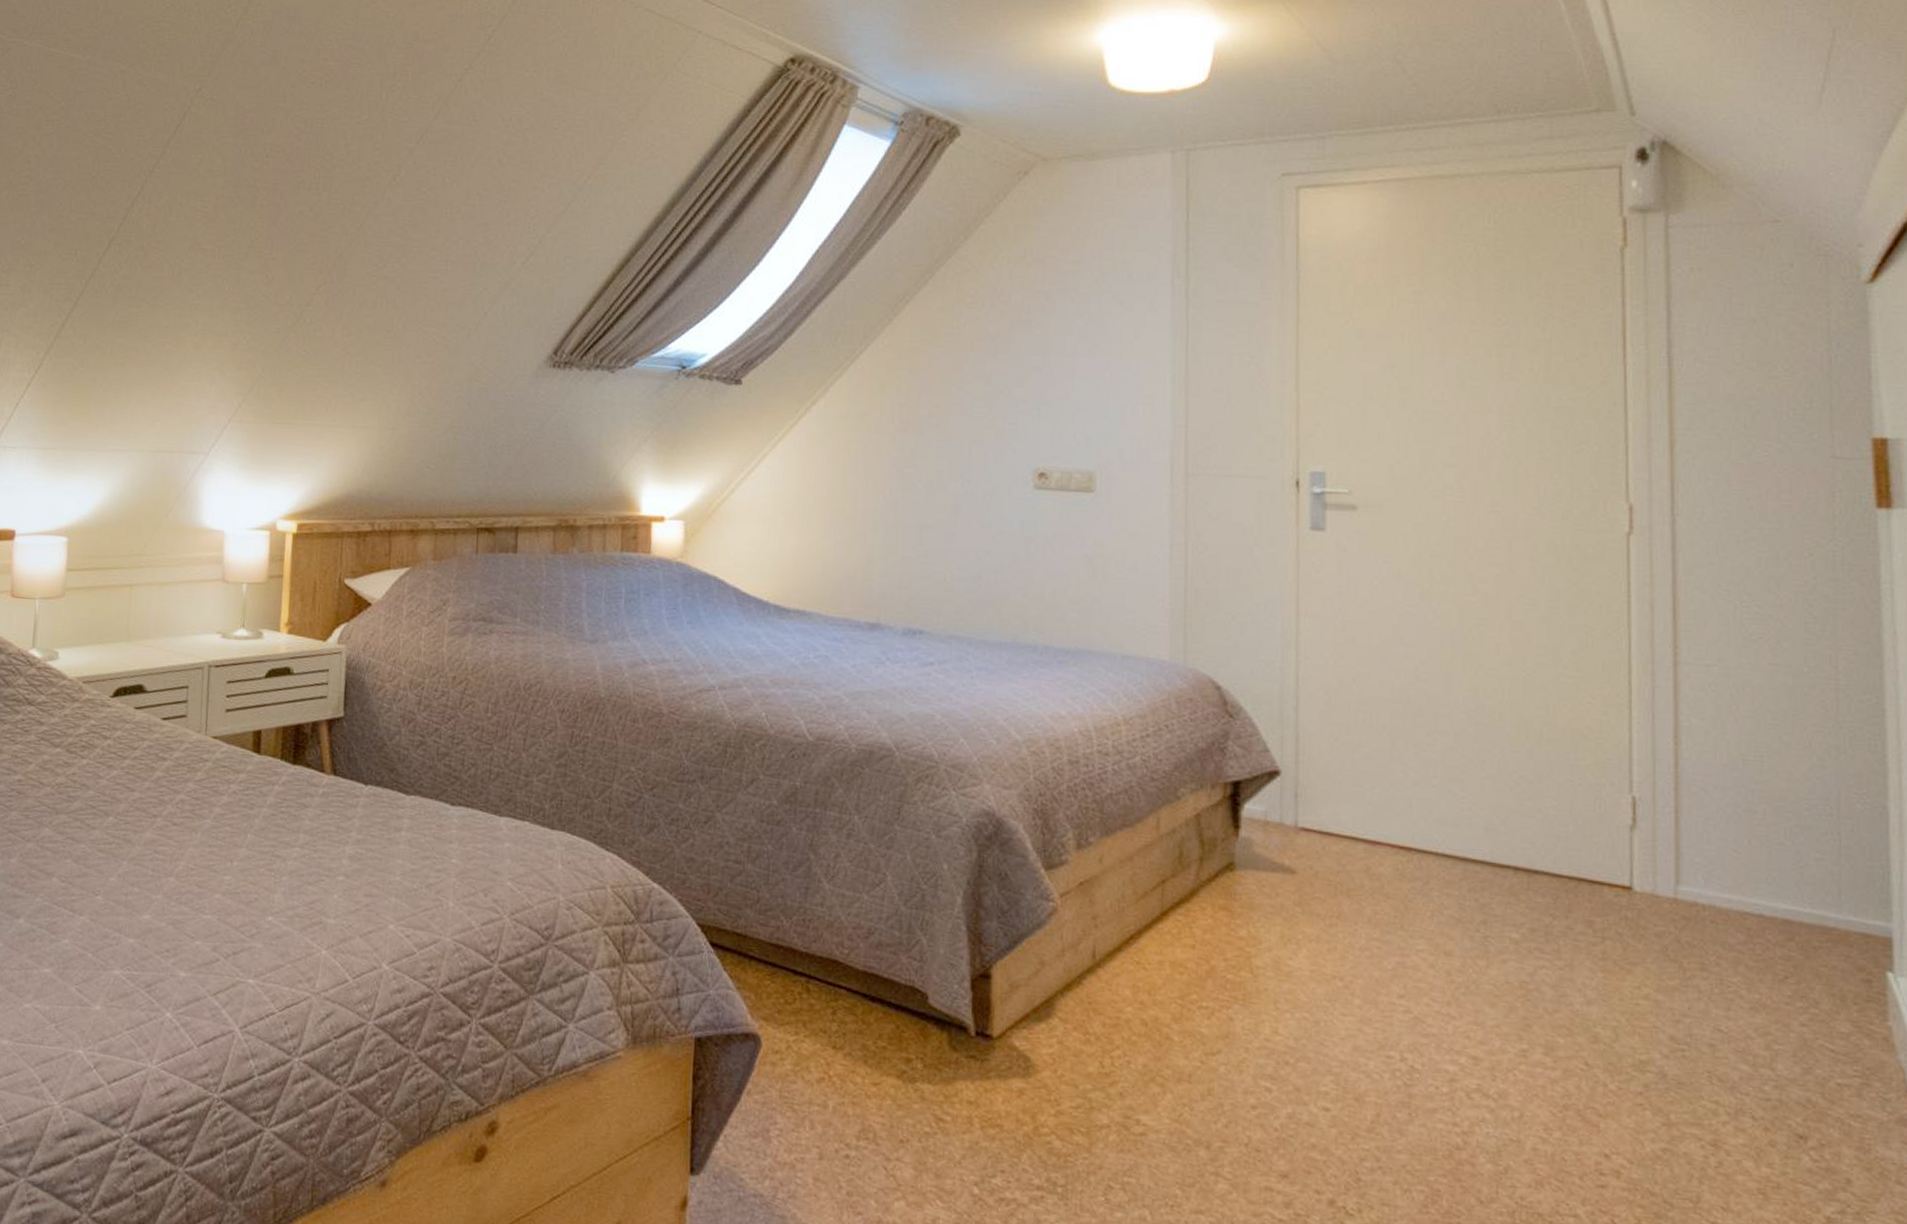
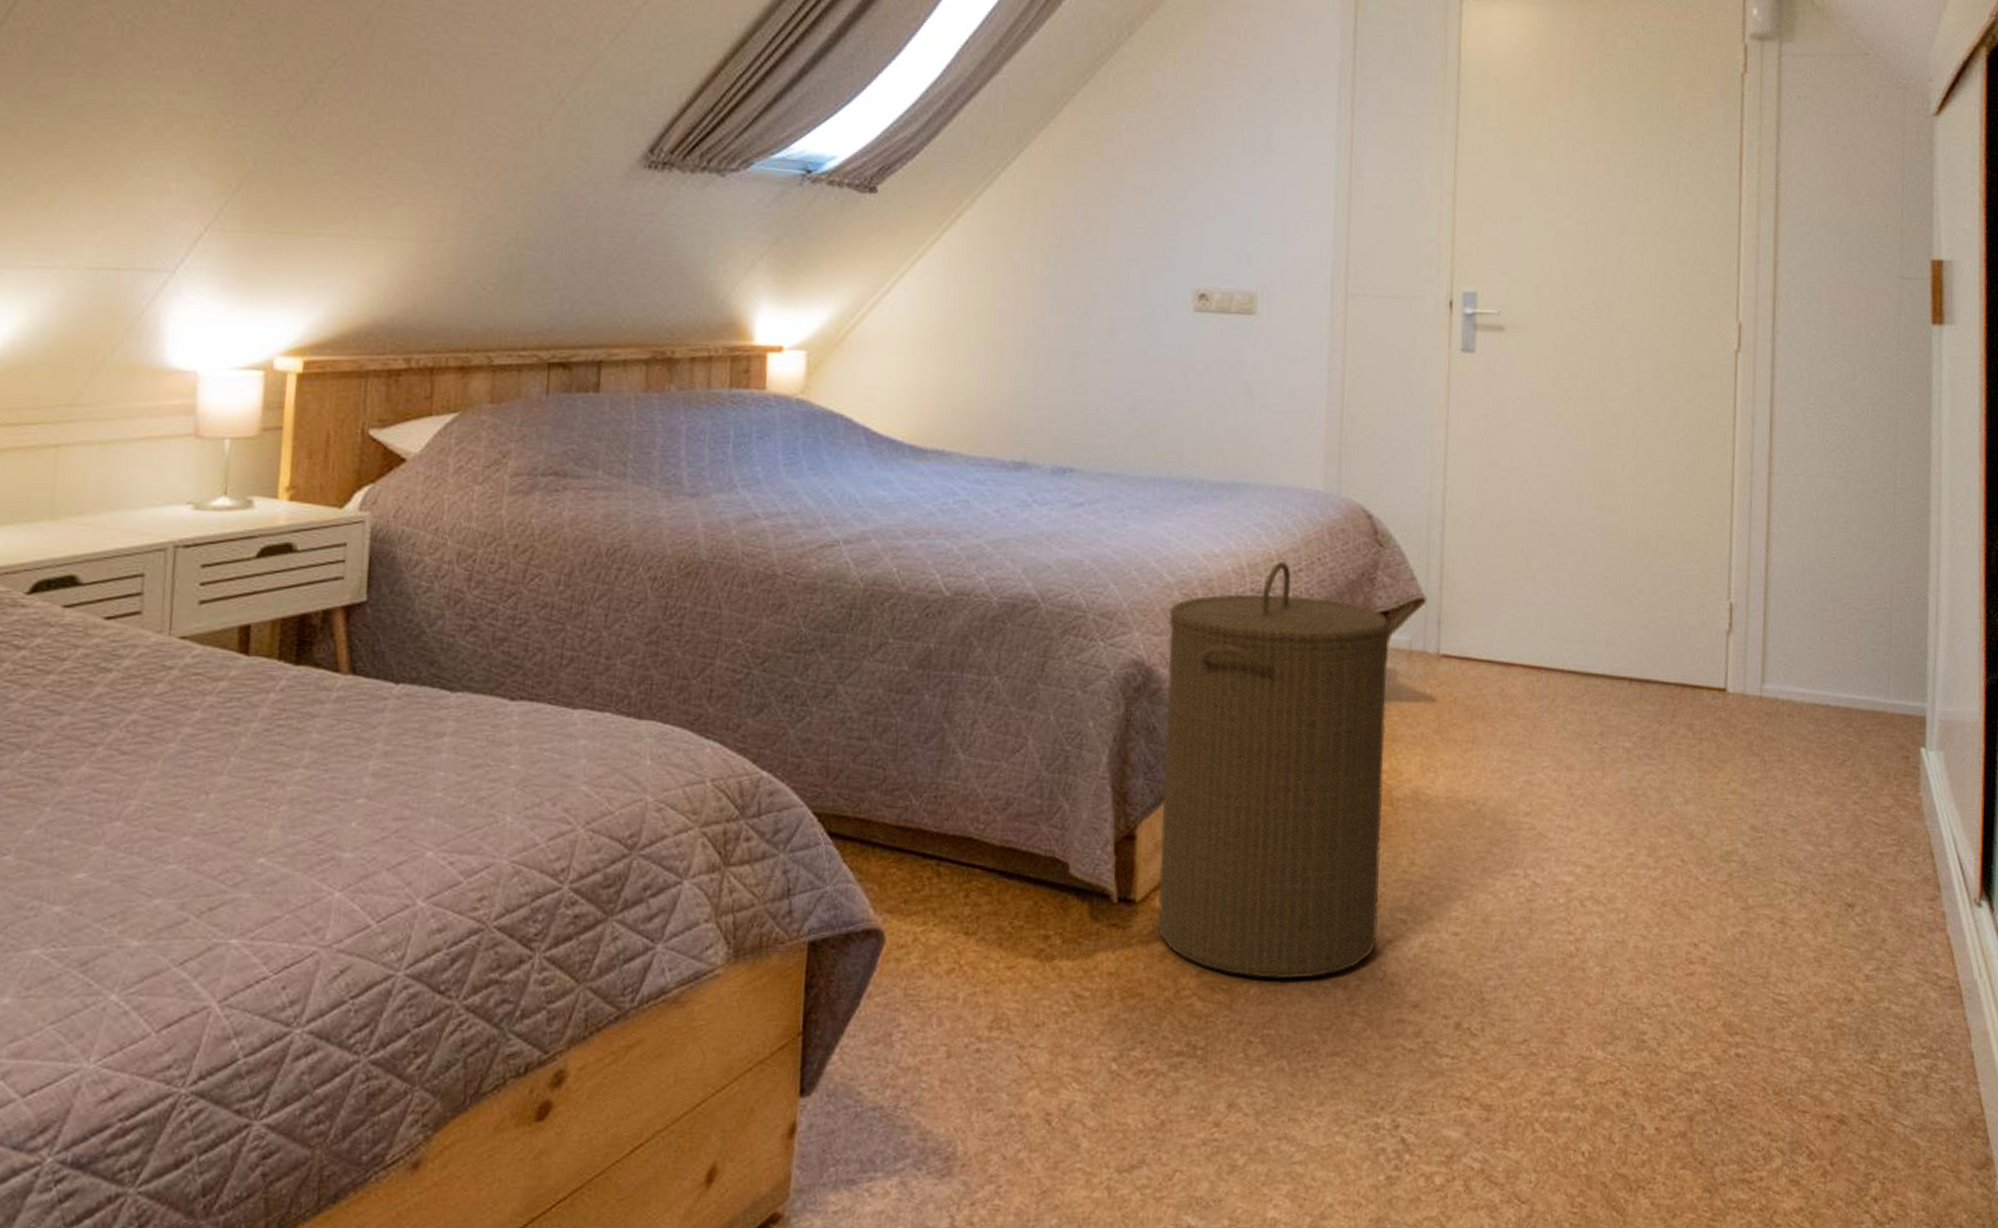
laundry hamper: none [1014,726,1243,1133] -> present [1157,562,1390,979]

